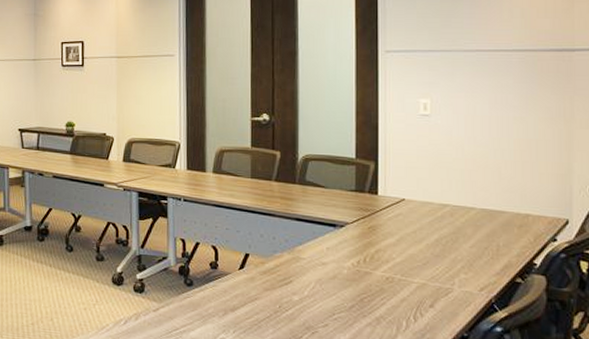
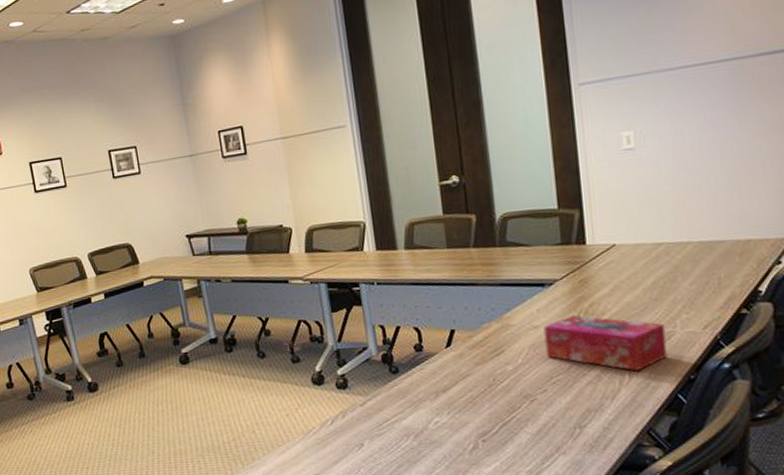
tissue box: none [331,258,444,321] -> present [543,315,668,372]

